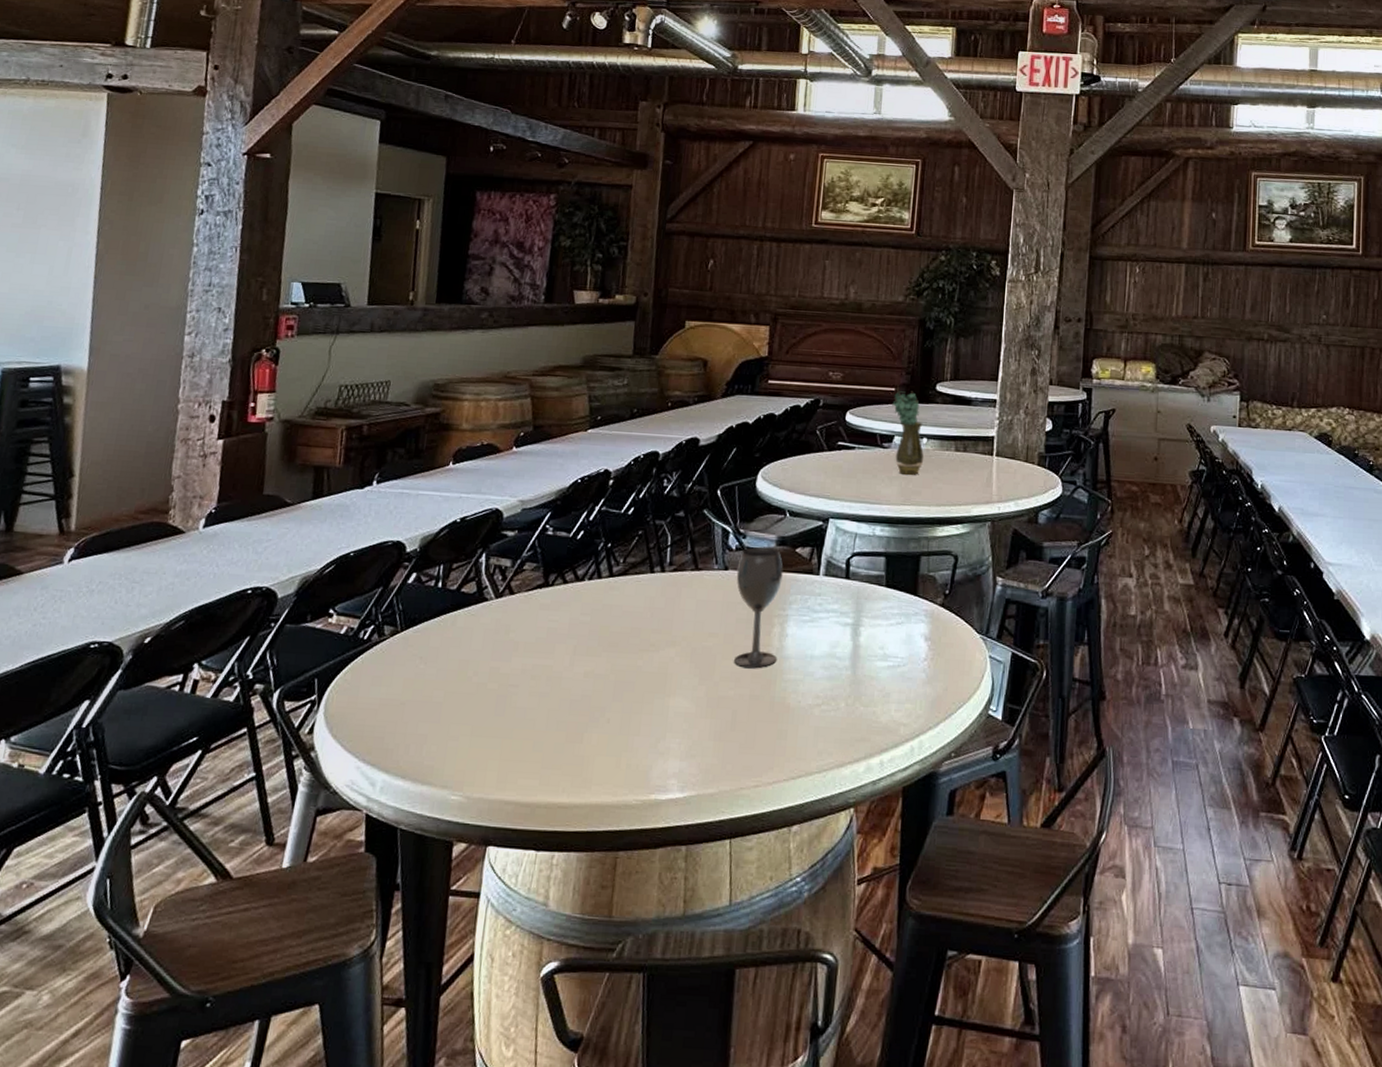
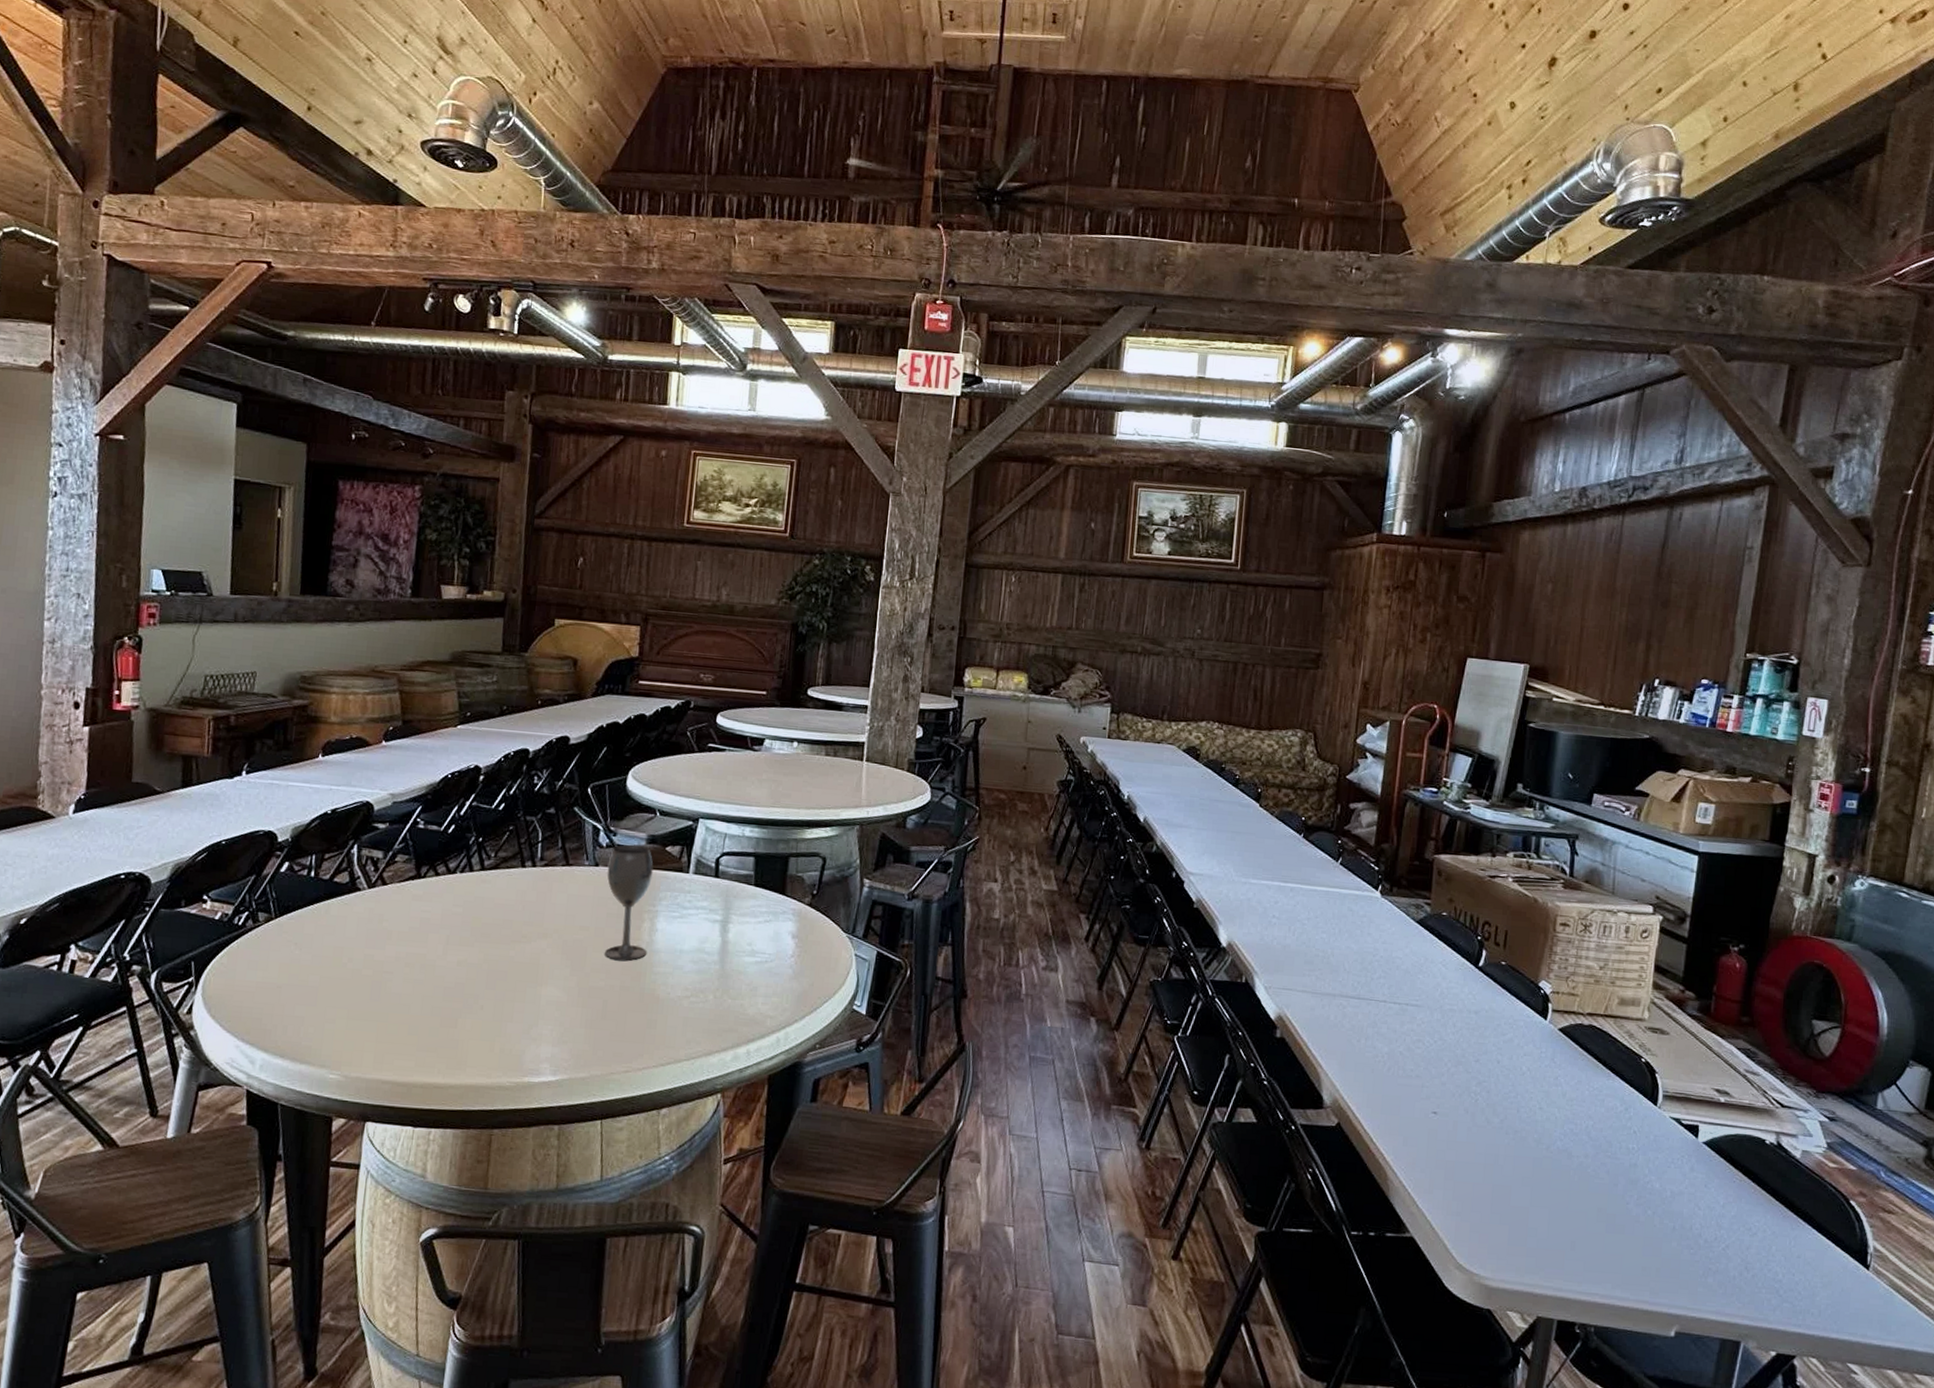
vase: present [892,388,924,475] -> none [763,692,795,778]

